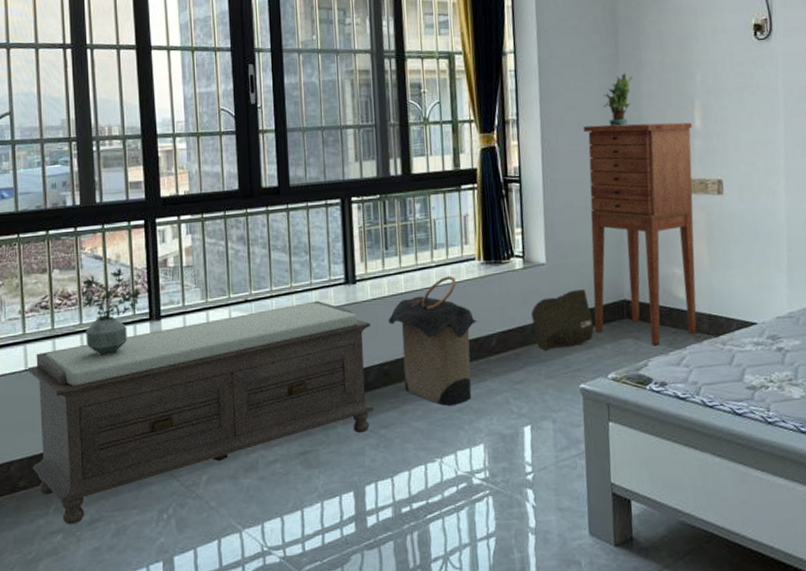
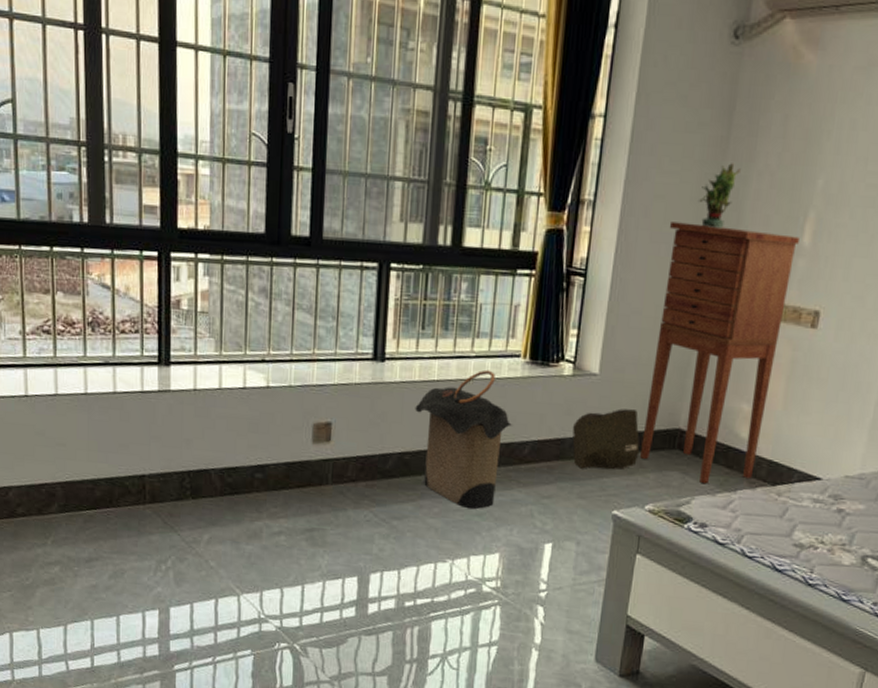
bench: present [27,300,374,525] -> none [27,373,395,559]
potted plant: present [81,268,140,356] -> none [86,301,149,395]

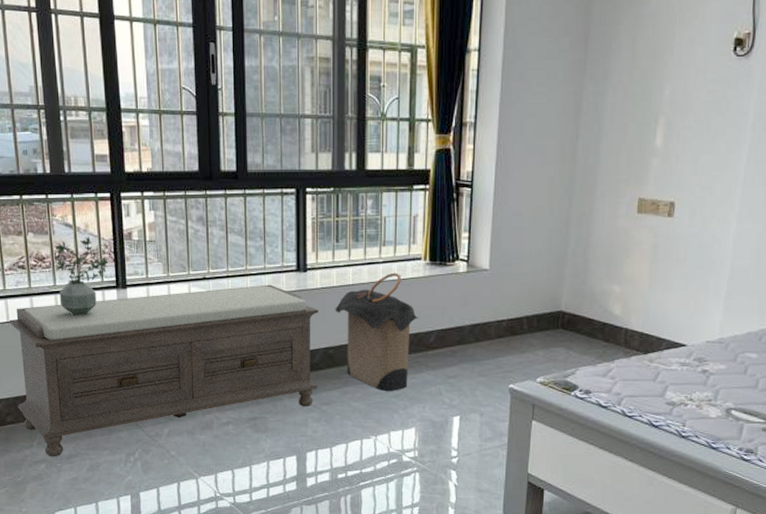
bench: none [27,373,395,559] -> present [9,284,318,457]
potted plant: none [86,301,149,395] -> present [54,237,107,316]
rock: present [572,409,640,470] -> none [469,297,529,351]
cabinet: present [640,222,799,484] -> none [530,135,652,357]
potted plant: present [699,163,741,228] -> none [564,82,598,138]

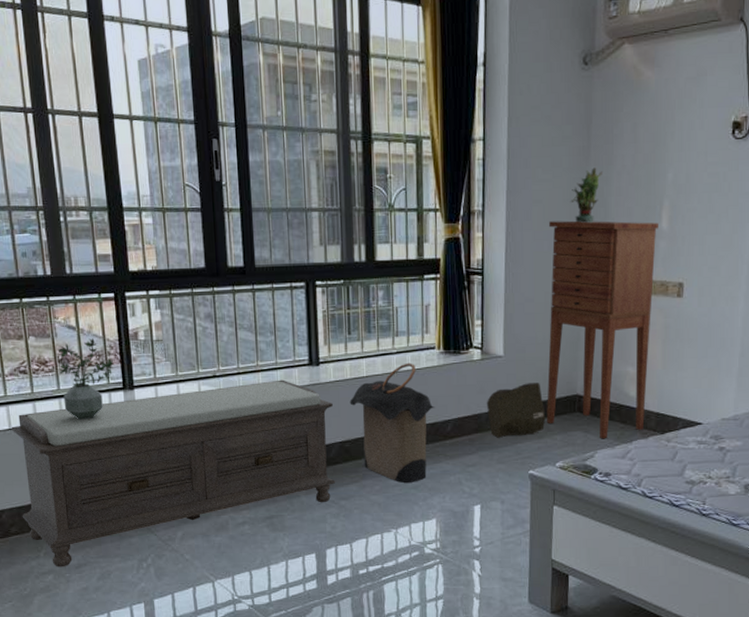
rock: none [469,297,529,351] -> present [486,383,546,438]
cabinet: none [530,135,652,357] -> present [547,220,658,439]
potted plant: none [564,82,598,138] -> present [571,167,602,223]

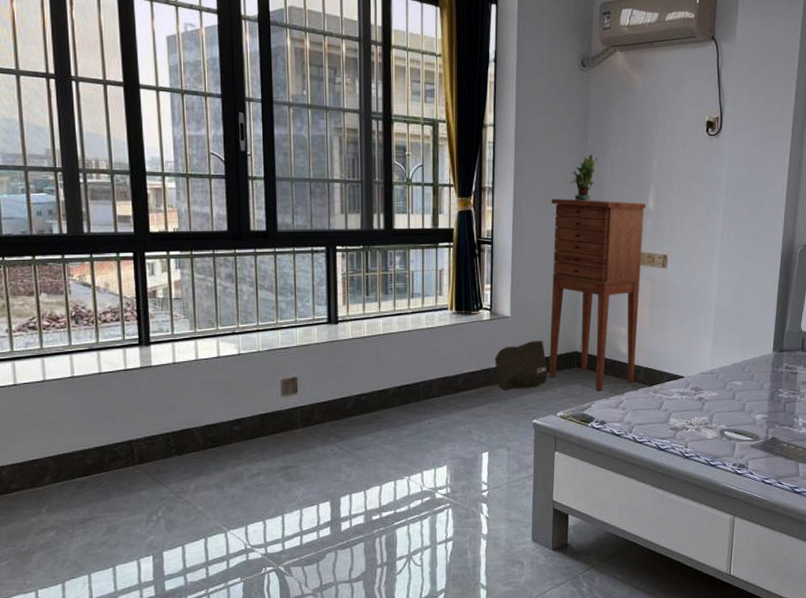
bench: present [11,379,335,567] -> none [16,337,351,523]
potted plant: present [57,338,113,420] -> none [70,296,129,375]
laundry hamper: present [349,362,435,483] -> none [366,322,447,433]

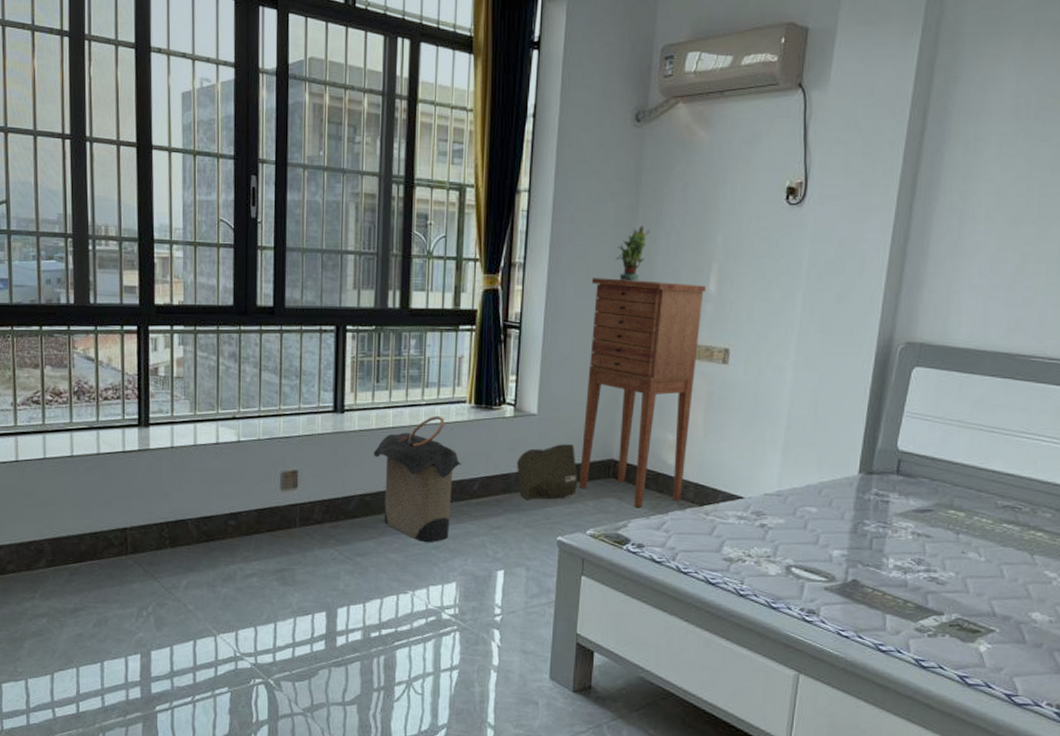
laundry hamper: none [366,322,447,433] -> present [373,415,463,542]

